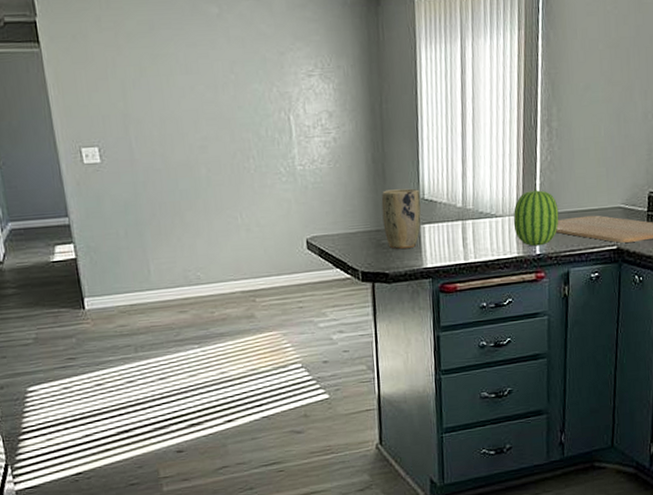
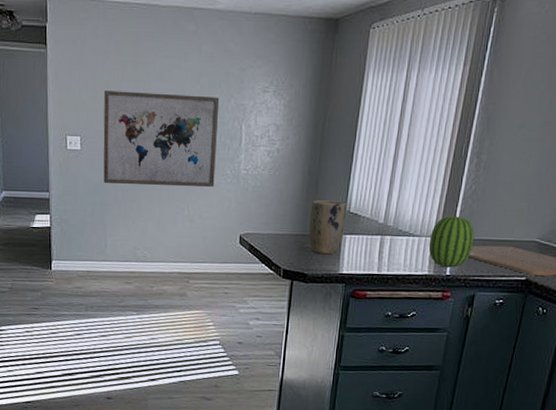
wall art: none [120,86,268,198] -> present [103,91,220,188]

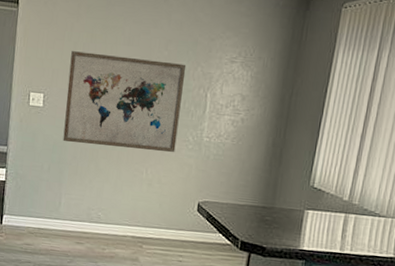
plant pot: present [309,200,347,254] -> none [270,172,311,229]

